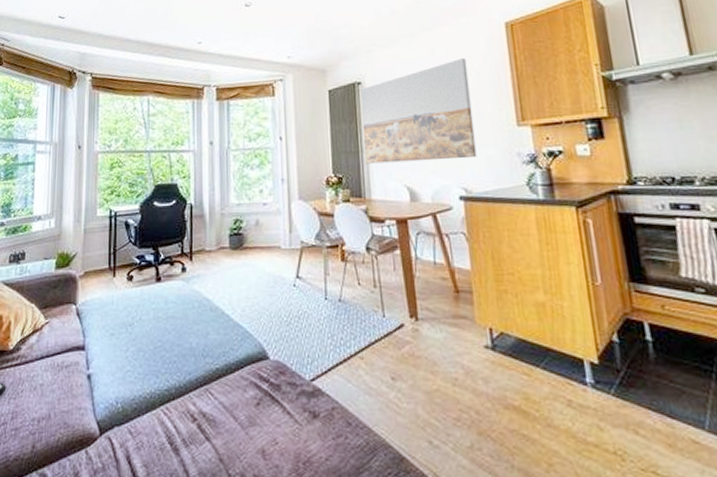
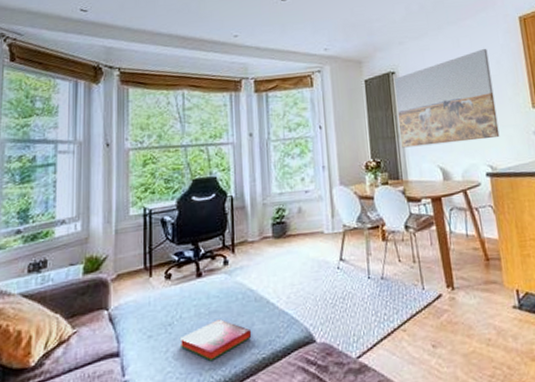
hardback book: none [138,325,207,364] -> present [179,319,252,361]

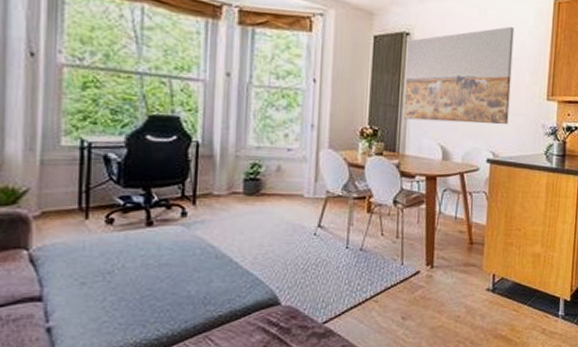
hardback book: present [179,319,252,361] -> none [120,273,209,313]

